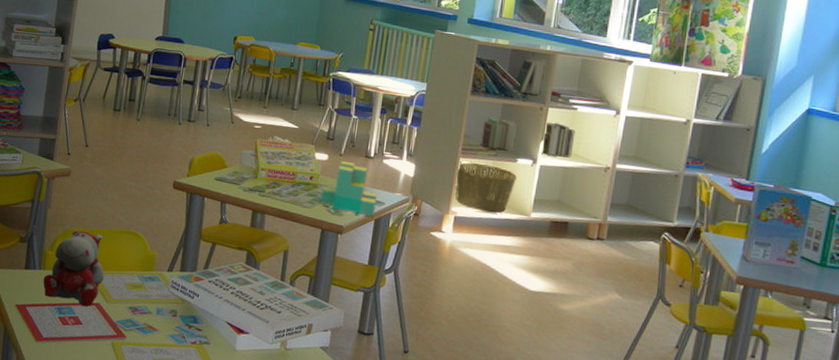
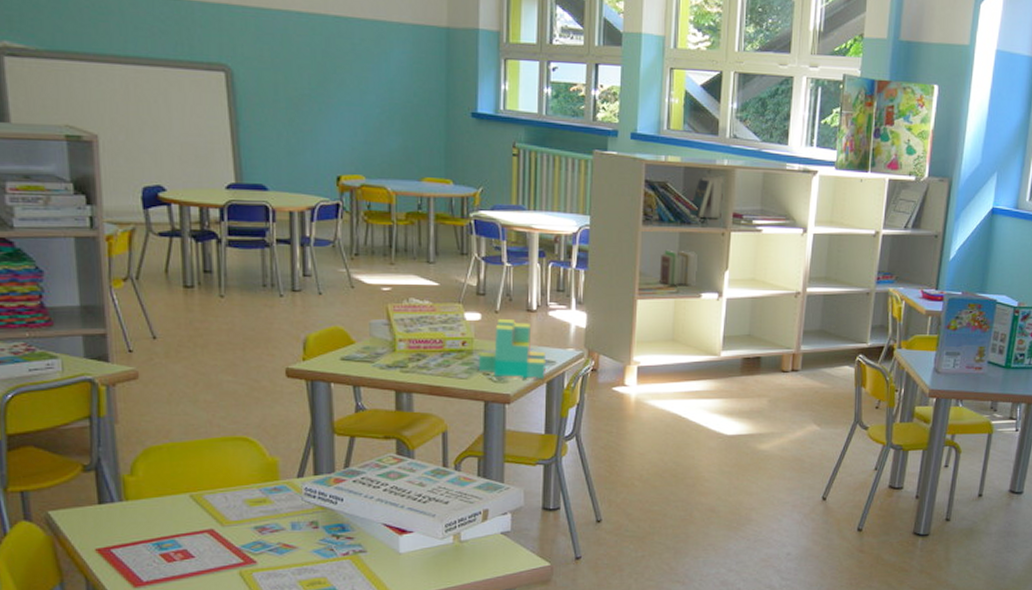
toy animal: present [43,230,104,306] -> none [128,445,213,535]
basket: present [456,162,517,213] -> none [634,304,702,357]
books: present [540,122,576,158] -> none [726,248,762,286]

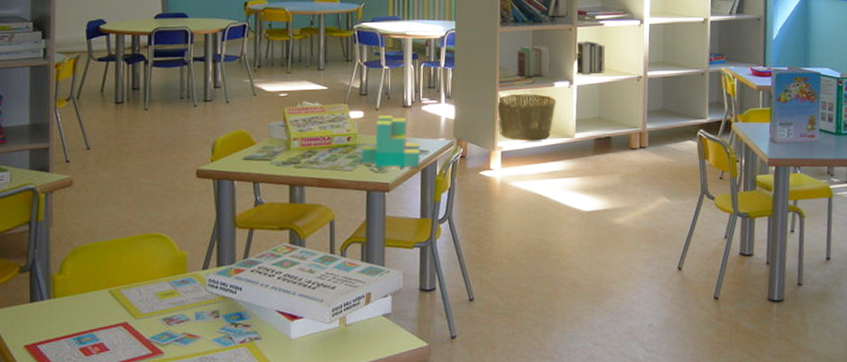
basket: none [634,304,702,357] -> present [496,94,556,142]
books: none [726,248,762,286] -> present [575,41,606,74]

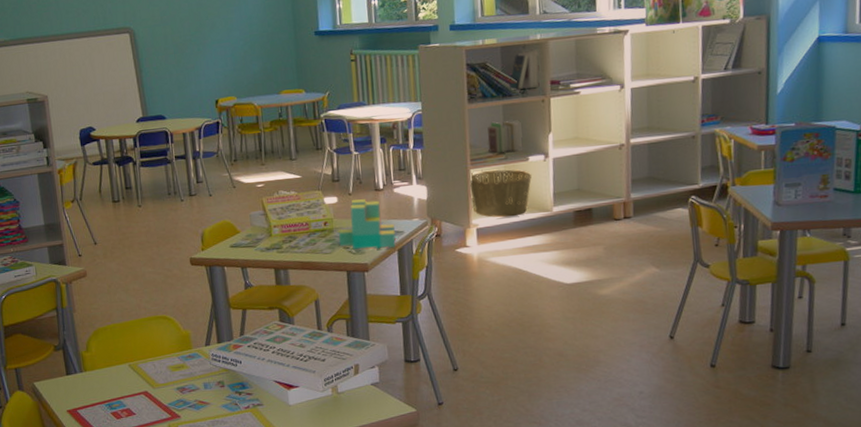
books: present [575,41,606,74] -> none [550,111,583,146]

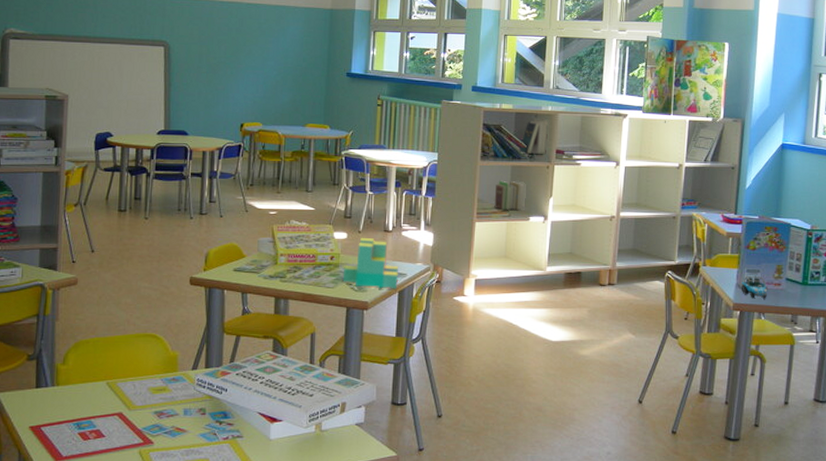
basket: present [468,169,532,218] -> none [473,226,530,272]
toy car: none [779,190,812,216] -> present [740,276,768,299]

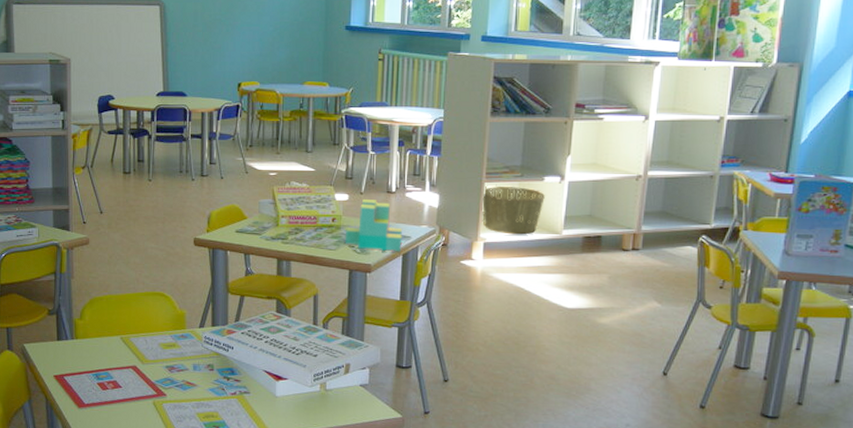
basket: none [473,226,530,272] -> present [481,187,545,235]
books: present [494,180,525,211] -> none [505,137,540,170]
books: present [518,119,548,155] -> none [533,70,567,110]
toy car: present [740,276,768,299] -> none [788,242,822,267]

